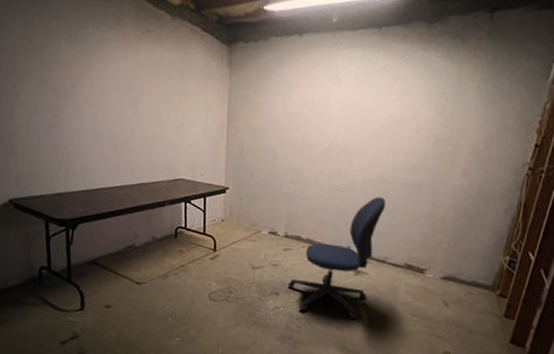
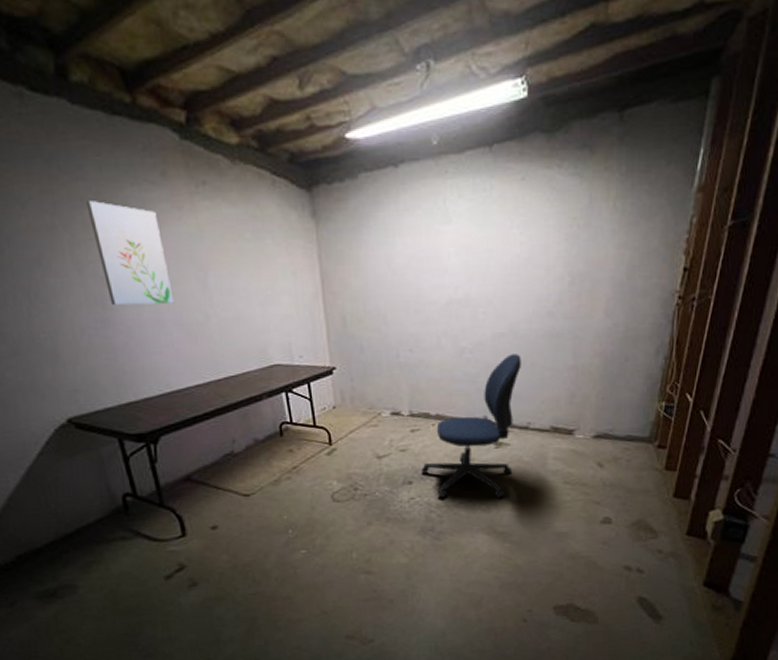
wall art: none [56,33,109,120] -> present [86,200,174,306]

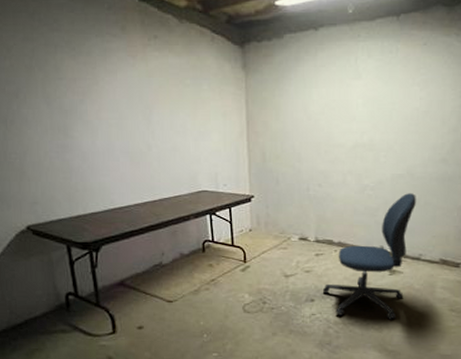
wall art: present [86,200,174,306] -> none [59,47,123,135]

